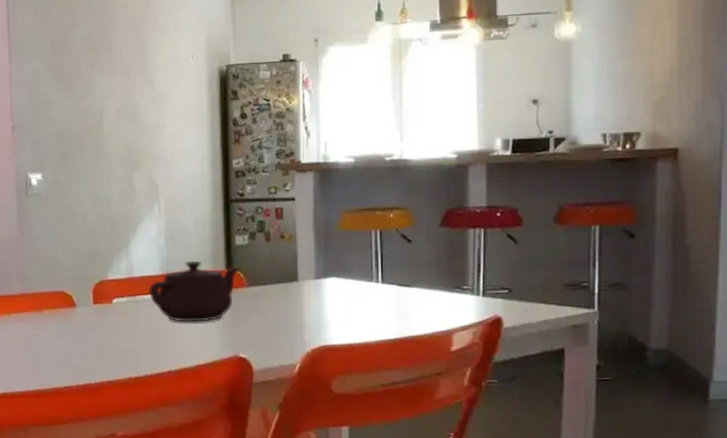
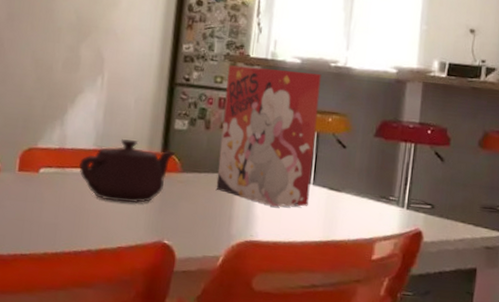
cereal box: none [281,171,379,310] -> present [216,65,322,207]

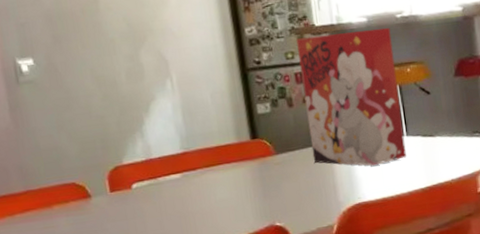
teapot: present [79,139,175,204] -> none [171,134,265,200]

